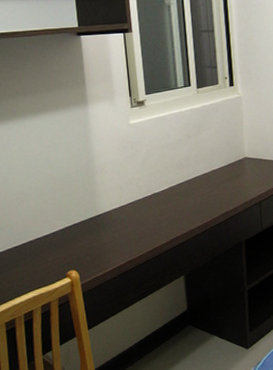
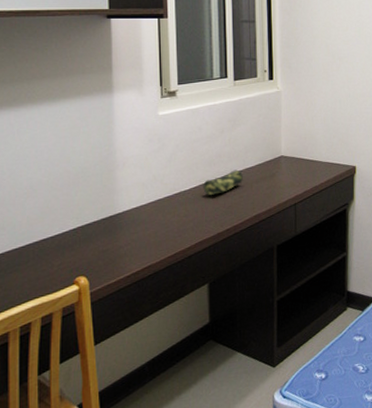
pencil case: none [174,171,210,197] -> present [203,169,243,196]

